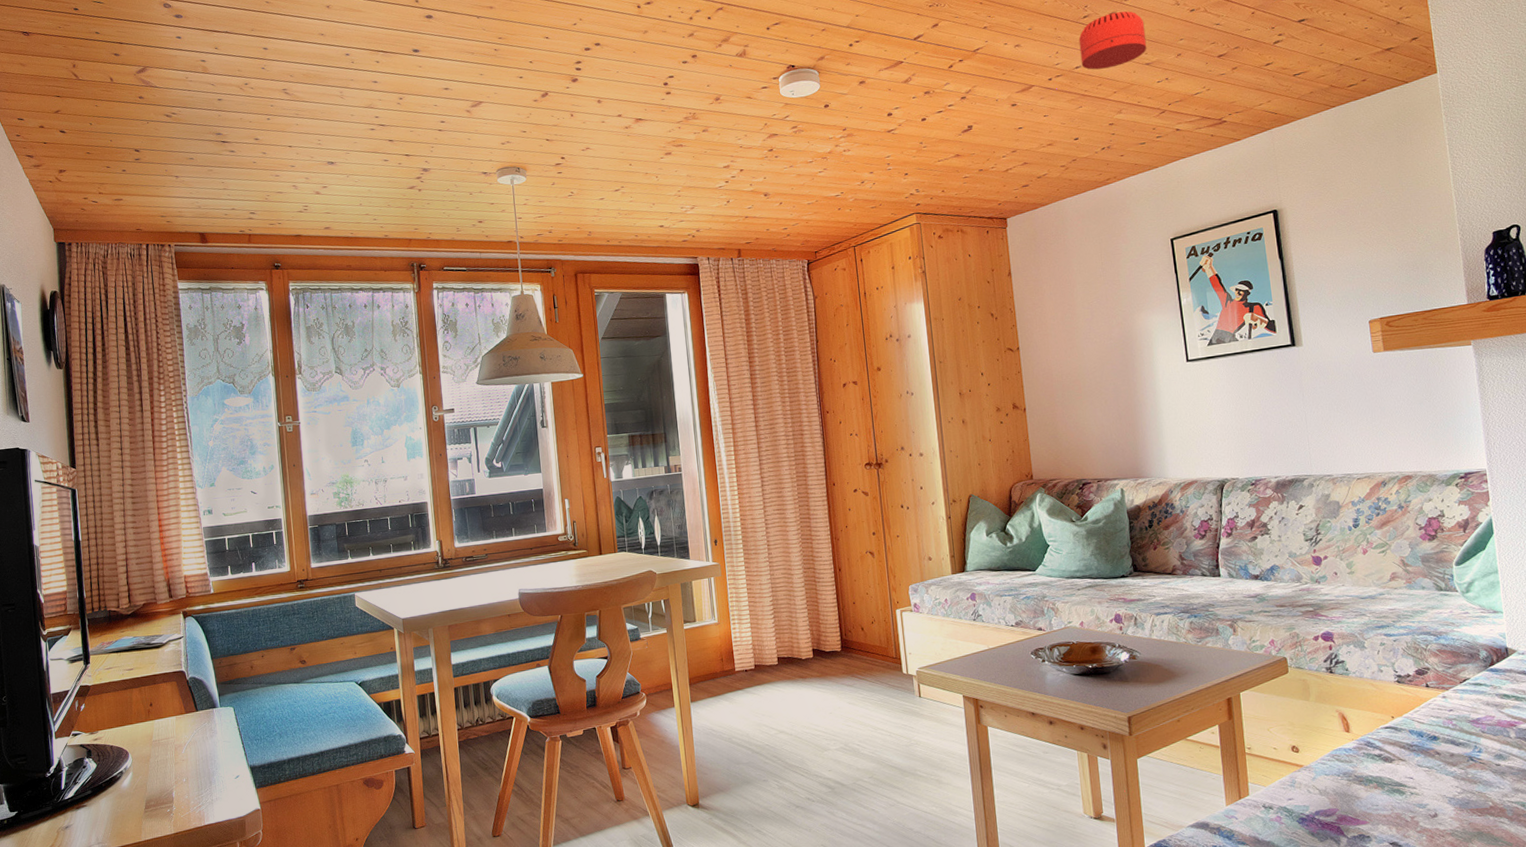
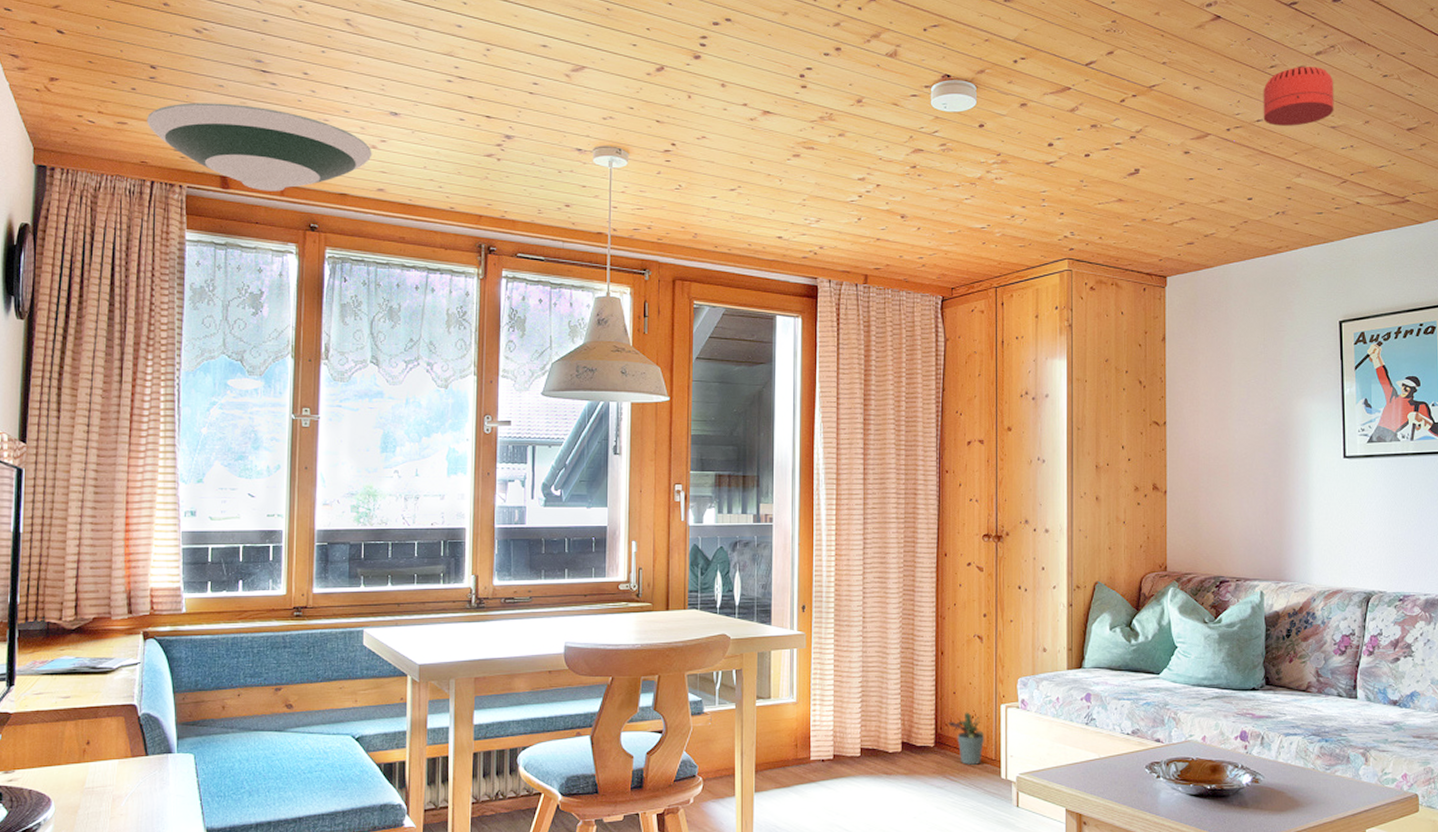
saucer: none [137,172,317,241] -> present [147,103,372,192]
potted plant: none [851,618,885,665] -> present [948,712,985,766]

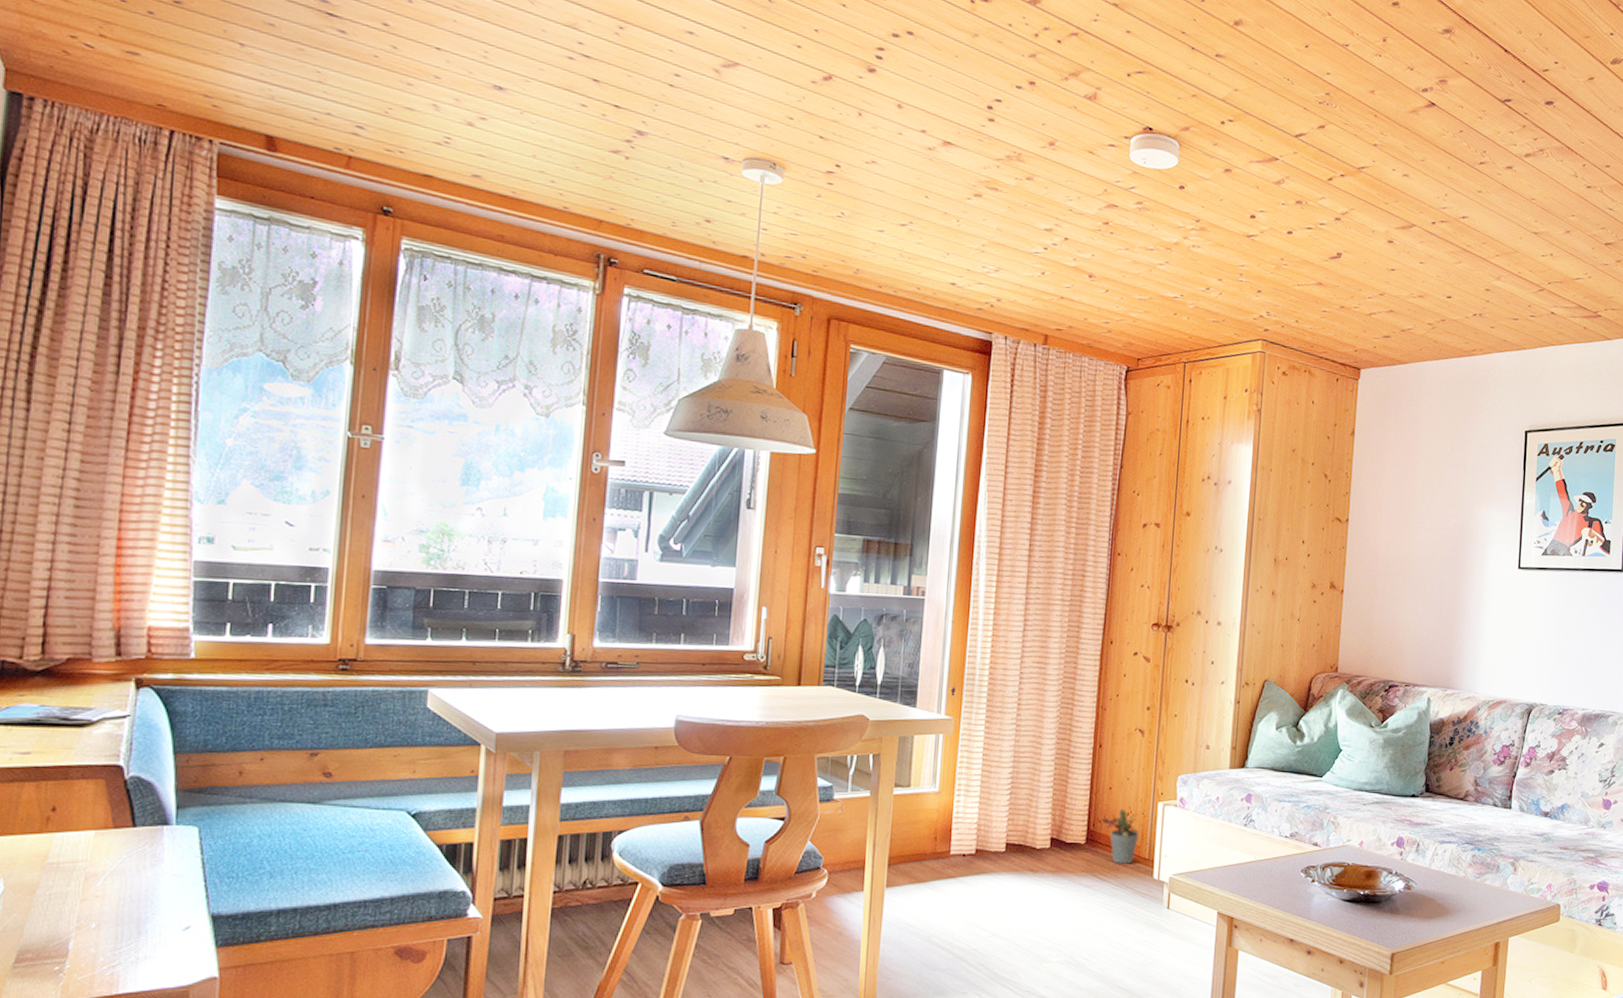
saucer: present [147,103,372,192] -> none [168,38,468,163]
smoke detector: present [1263,67,1334,126] -> none [1468,166,1540,228]

